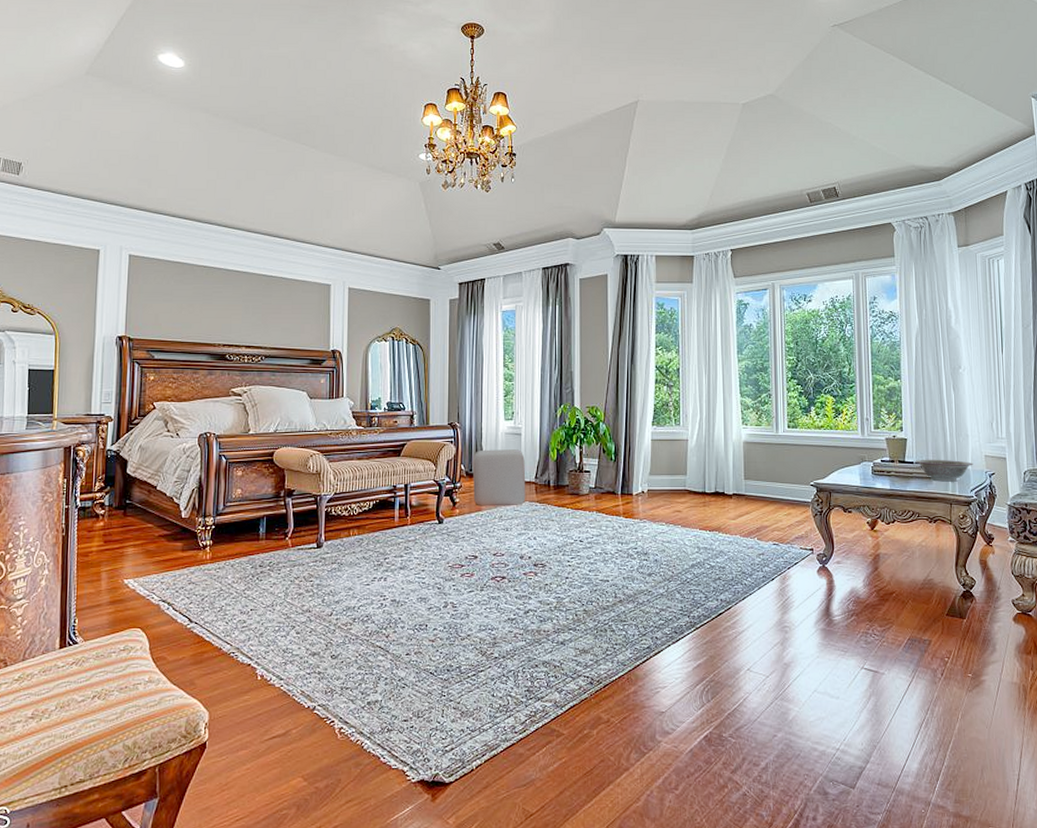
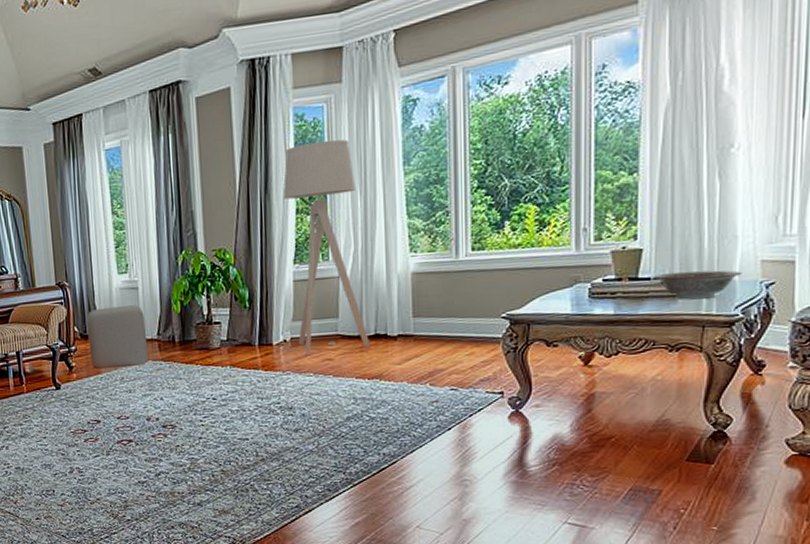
floor lamp: none [645,327,712,507] -> present [283,139,371,356]

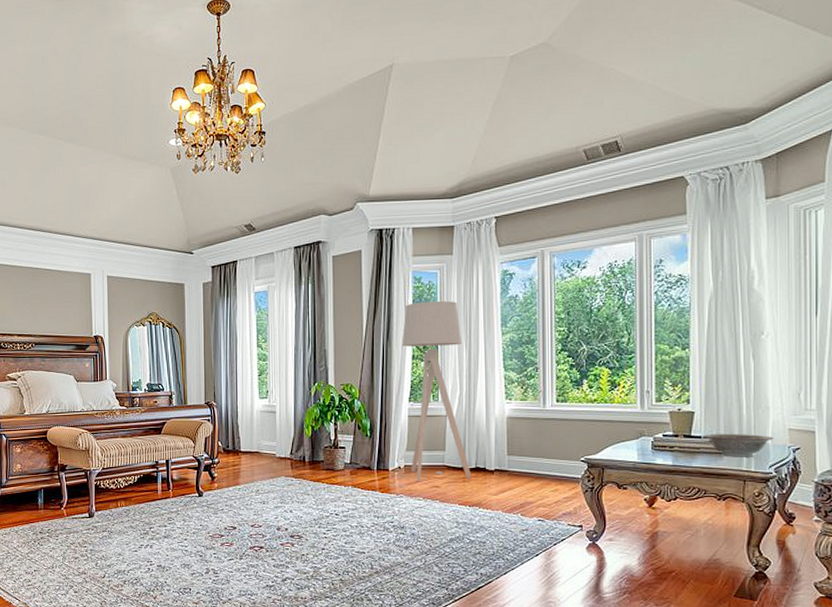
pouf: present [87,305,149,369] -> none [230,427,282,481]

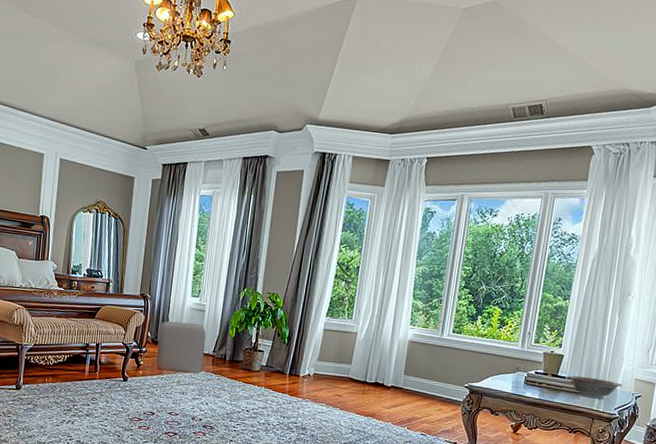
pouf: none [230,427,282,481] -> present [156,321,206,373]
floor lamp: present [401,301,472,482] -> none [318,226,382,392]

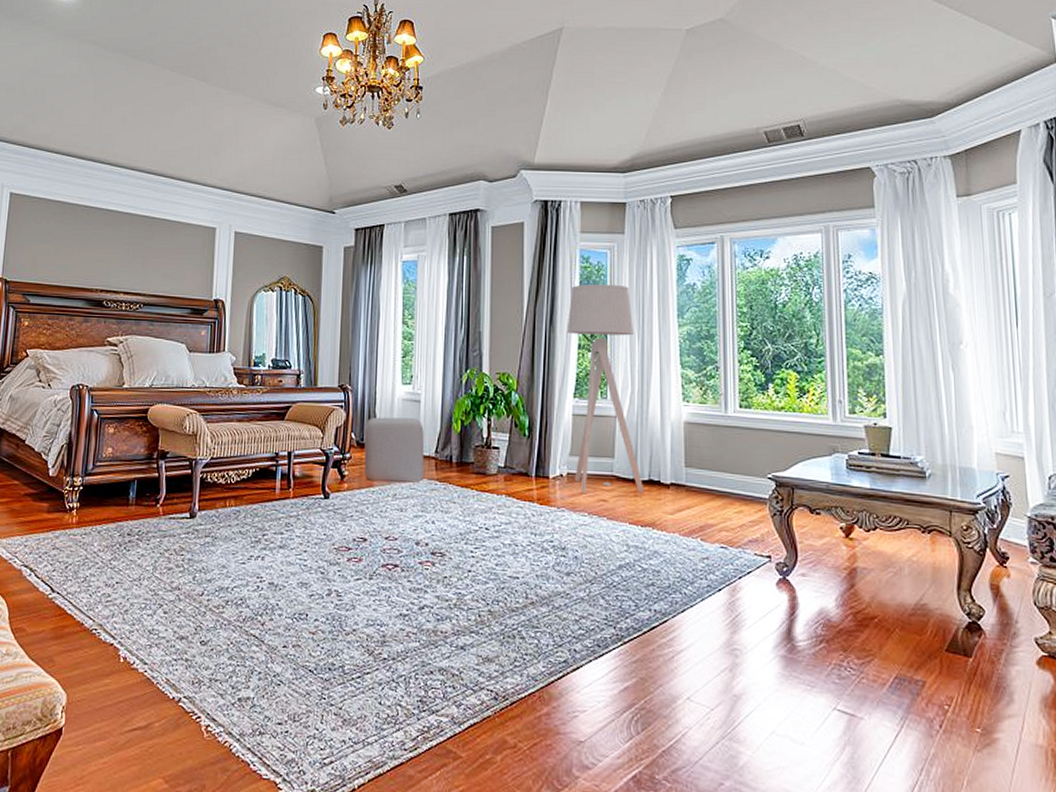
floor lamp: none [318,226,382,392] -> present [566,284,644,495]
decorative bowl: present [568,375,623,400] -> none [904,453,980,484]

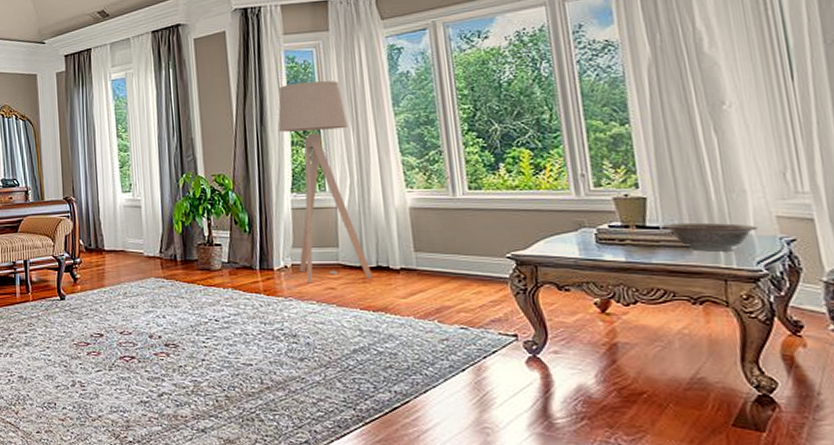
pouf: present [364,417,425,483] -> none [92,223,151,283]
decorative bowl: none [904,453,980,484] -> present [663,222,758,252]

